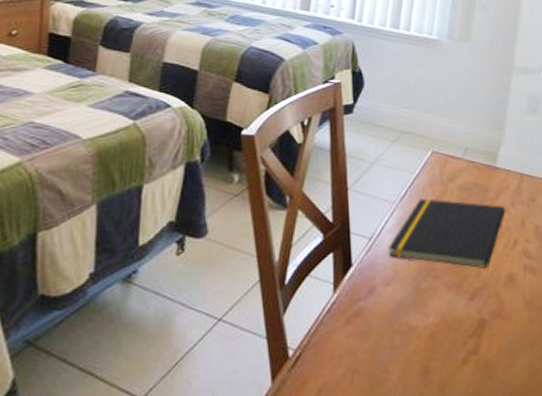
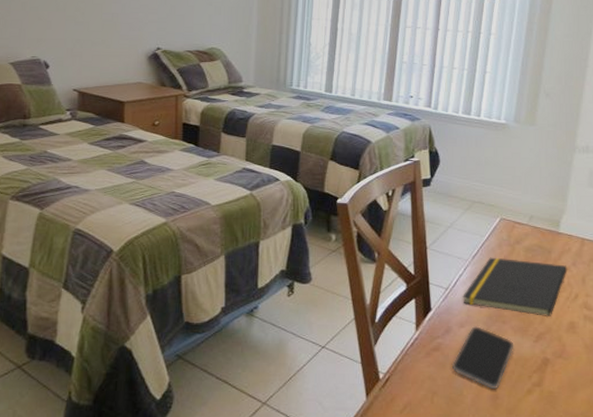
smartphone: none [375,284,447,361] -> present [451,326,514,389]

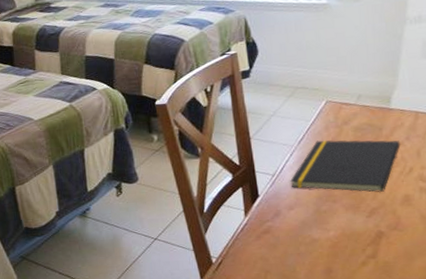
smartphone: present [451,326,514,389] -> none [283,207,347,264]

